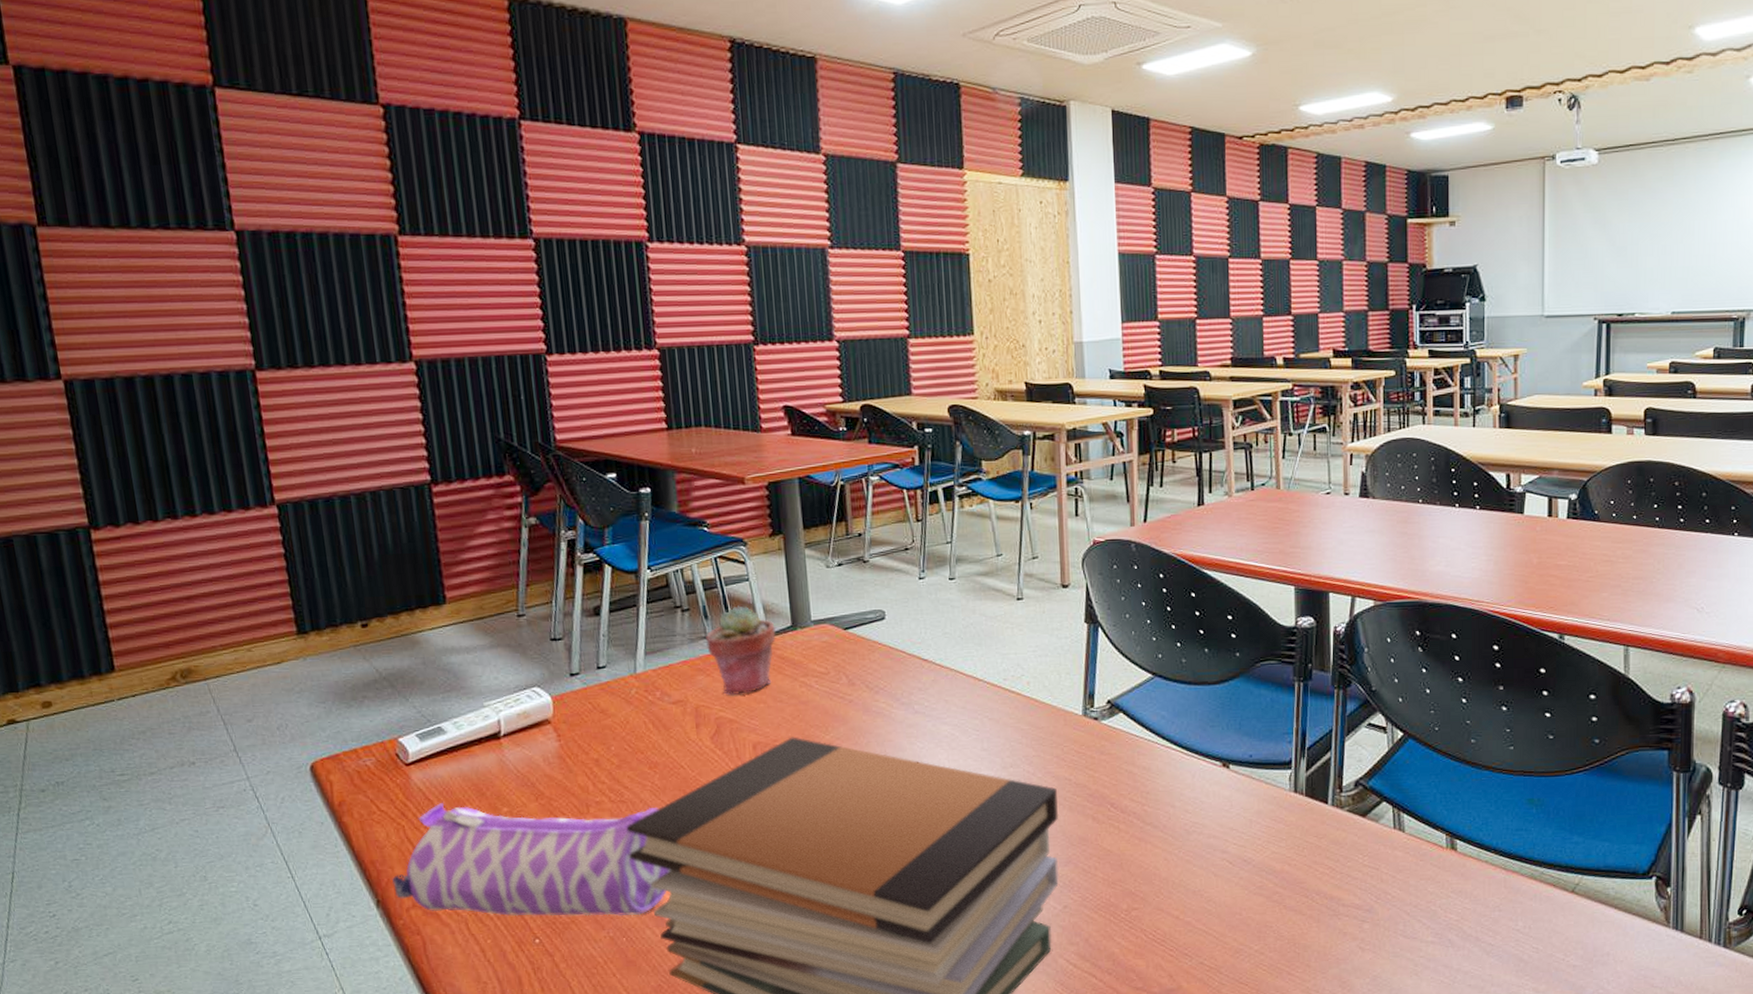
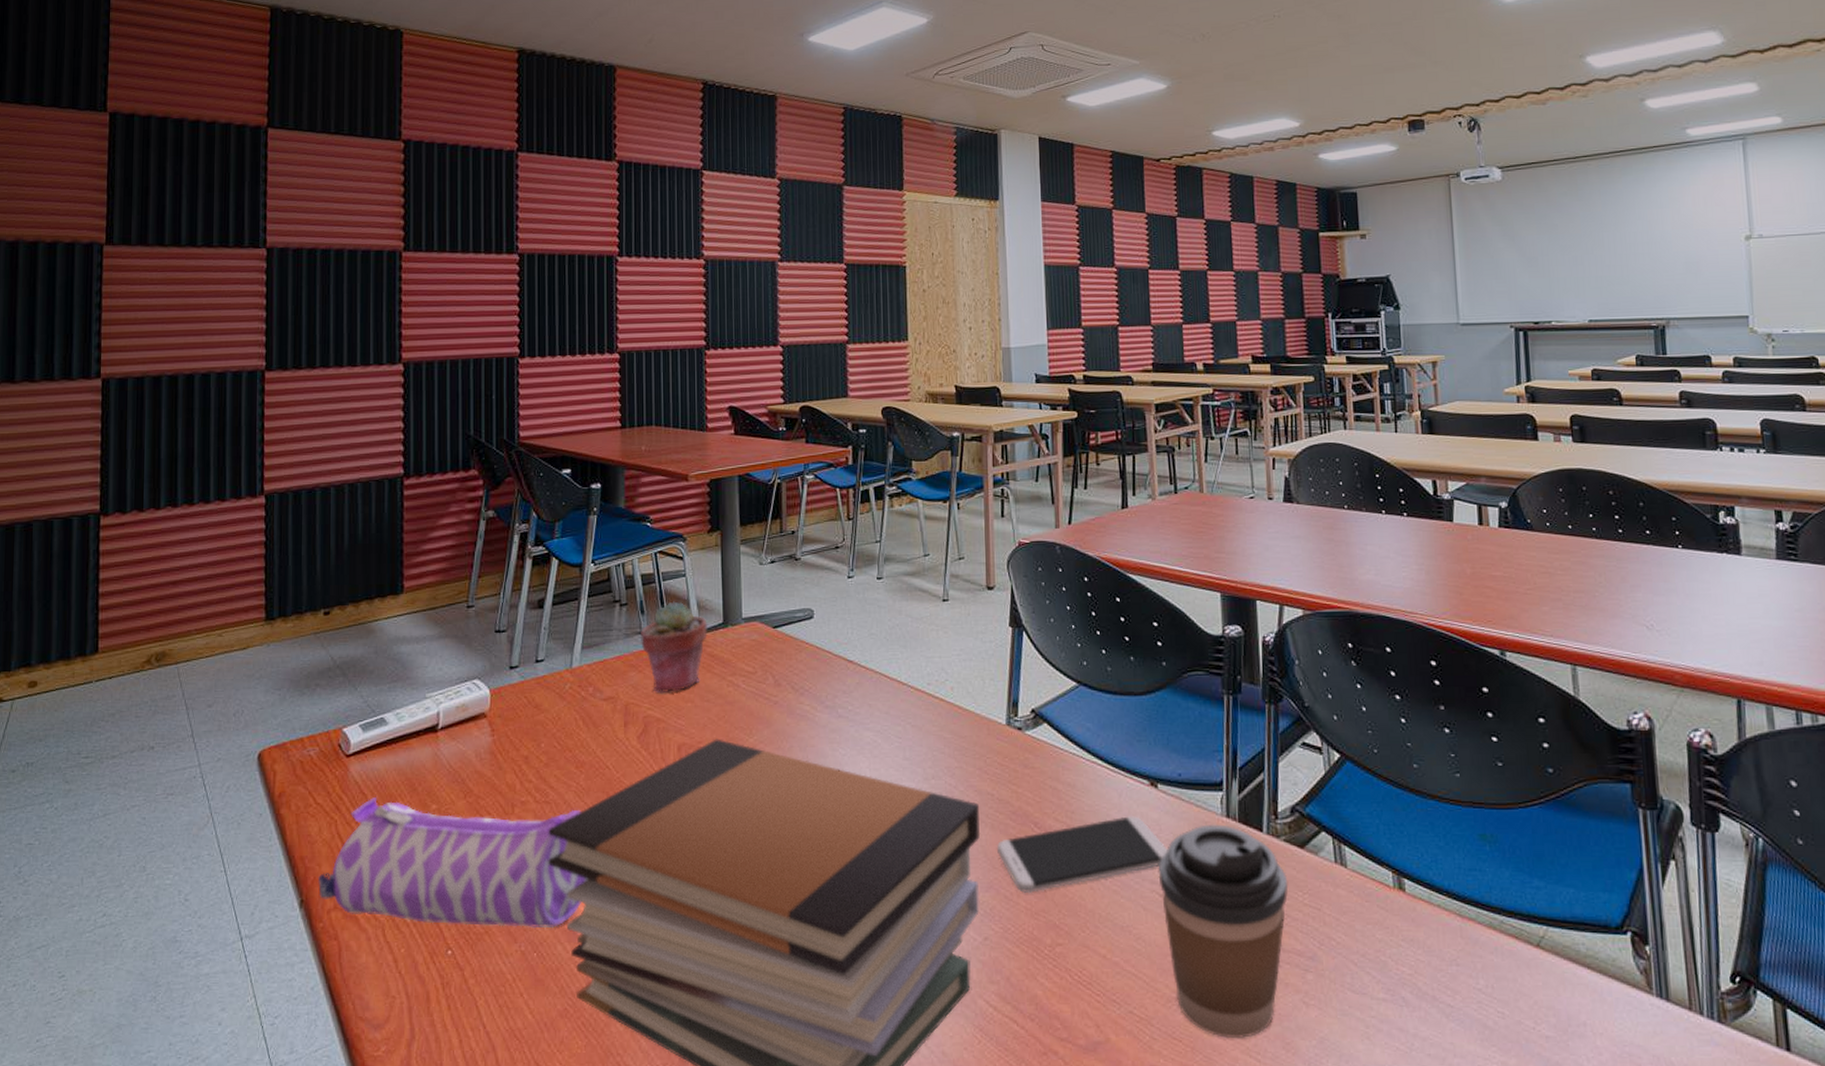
smartphone: none [1075,793,1238,867] -> present [997,815,1168,894]
coffee cup: none [1228,798,1350,980] -> present [1158,824,1289,1038]

